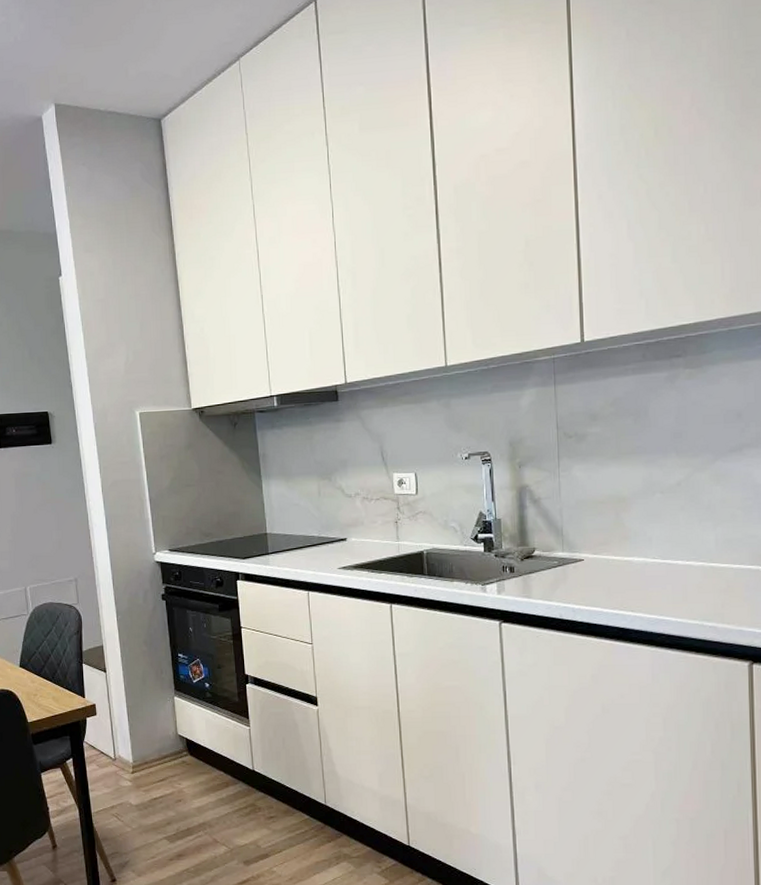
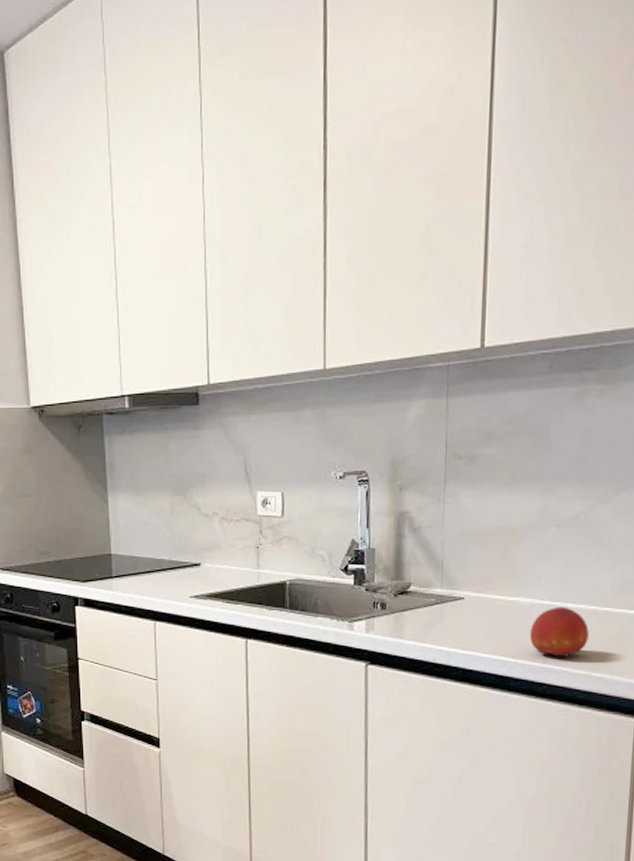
fruit: none [646,564,699,611] -> present [530,606,589,660]

